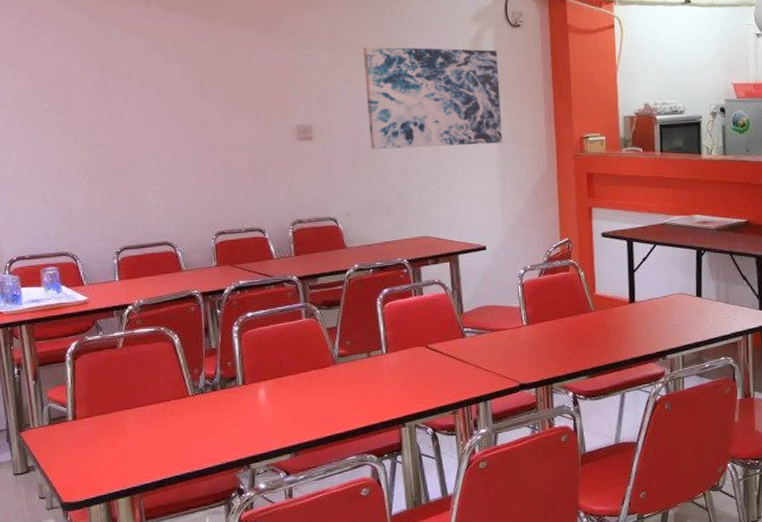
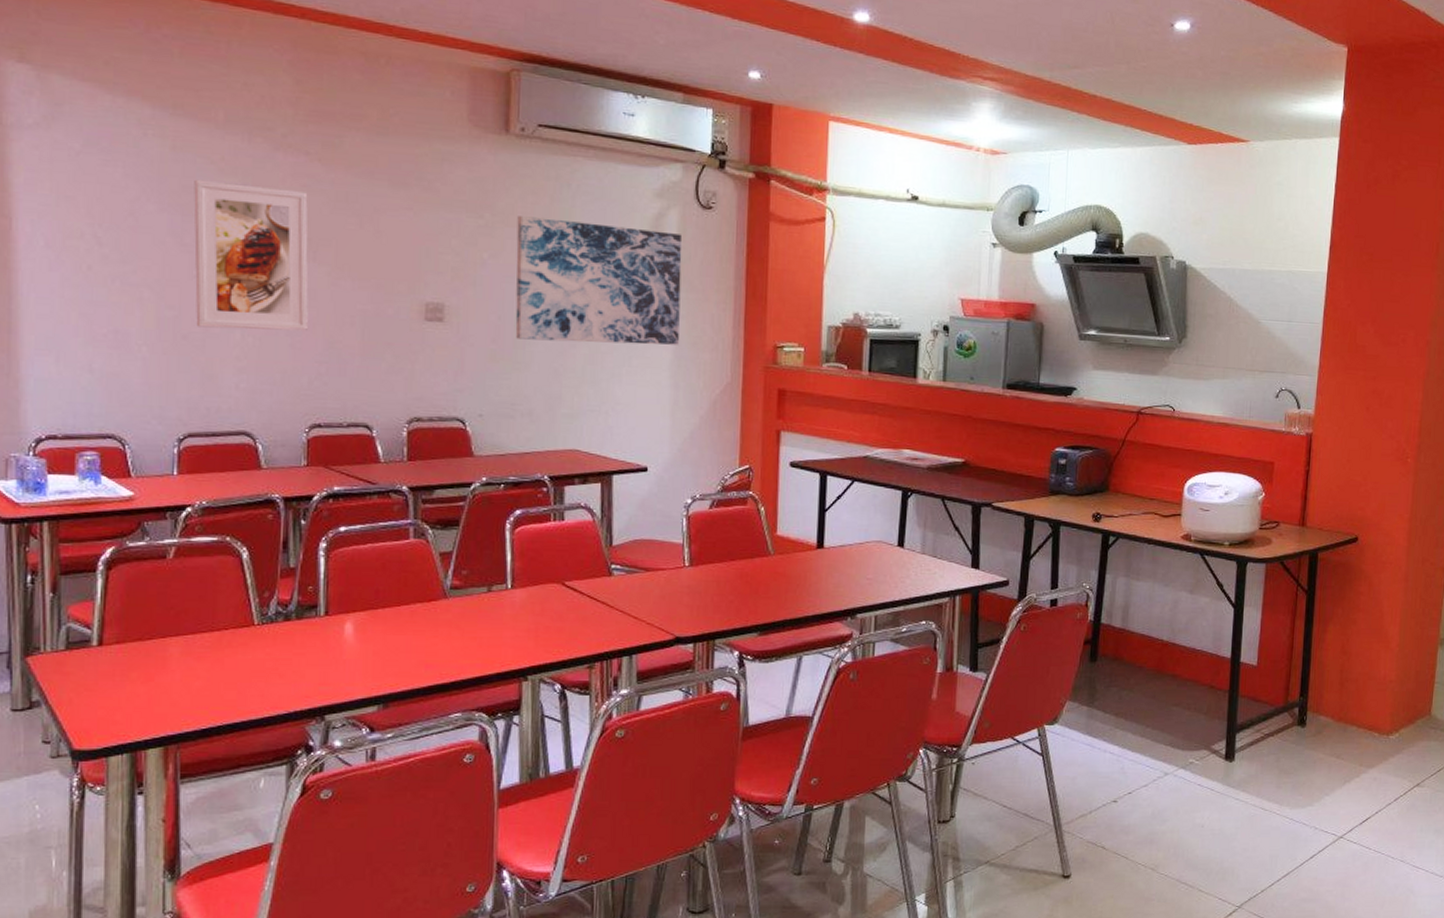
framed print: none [108,41,207,161] -> present [194,179,309,332]

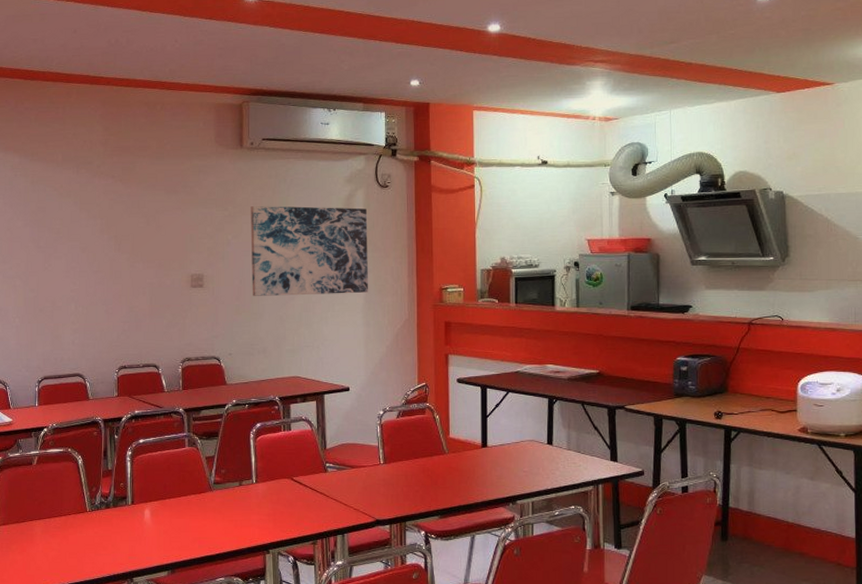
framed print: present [194,179,309,332] -> none [45,202,116,303]

